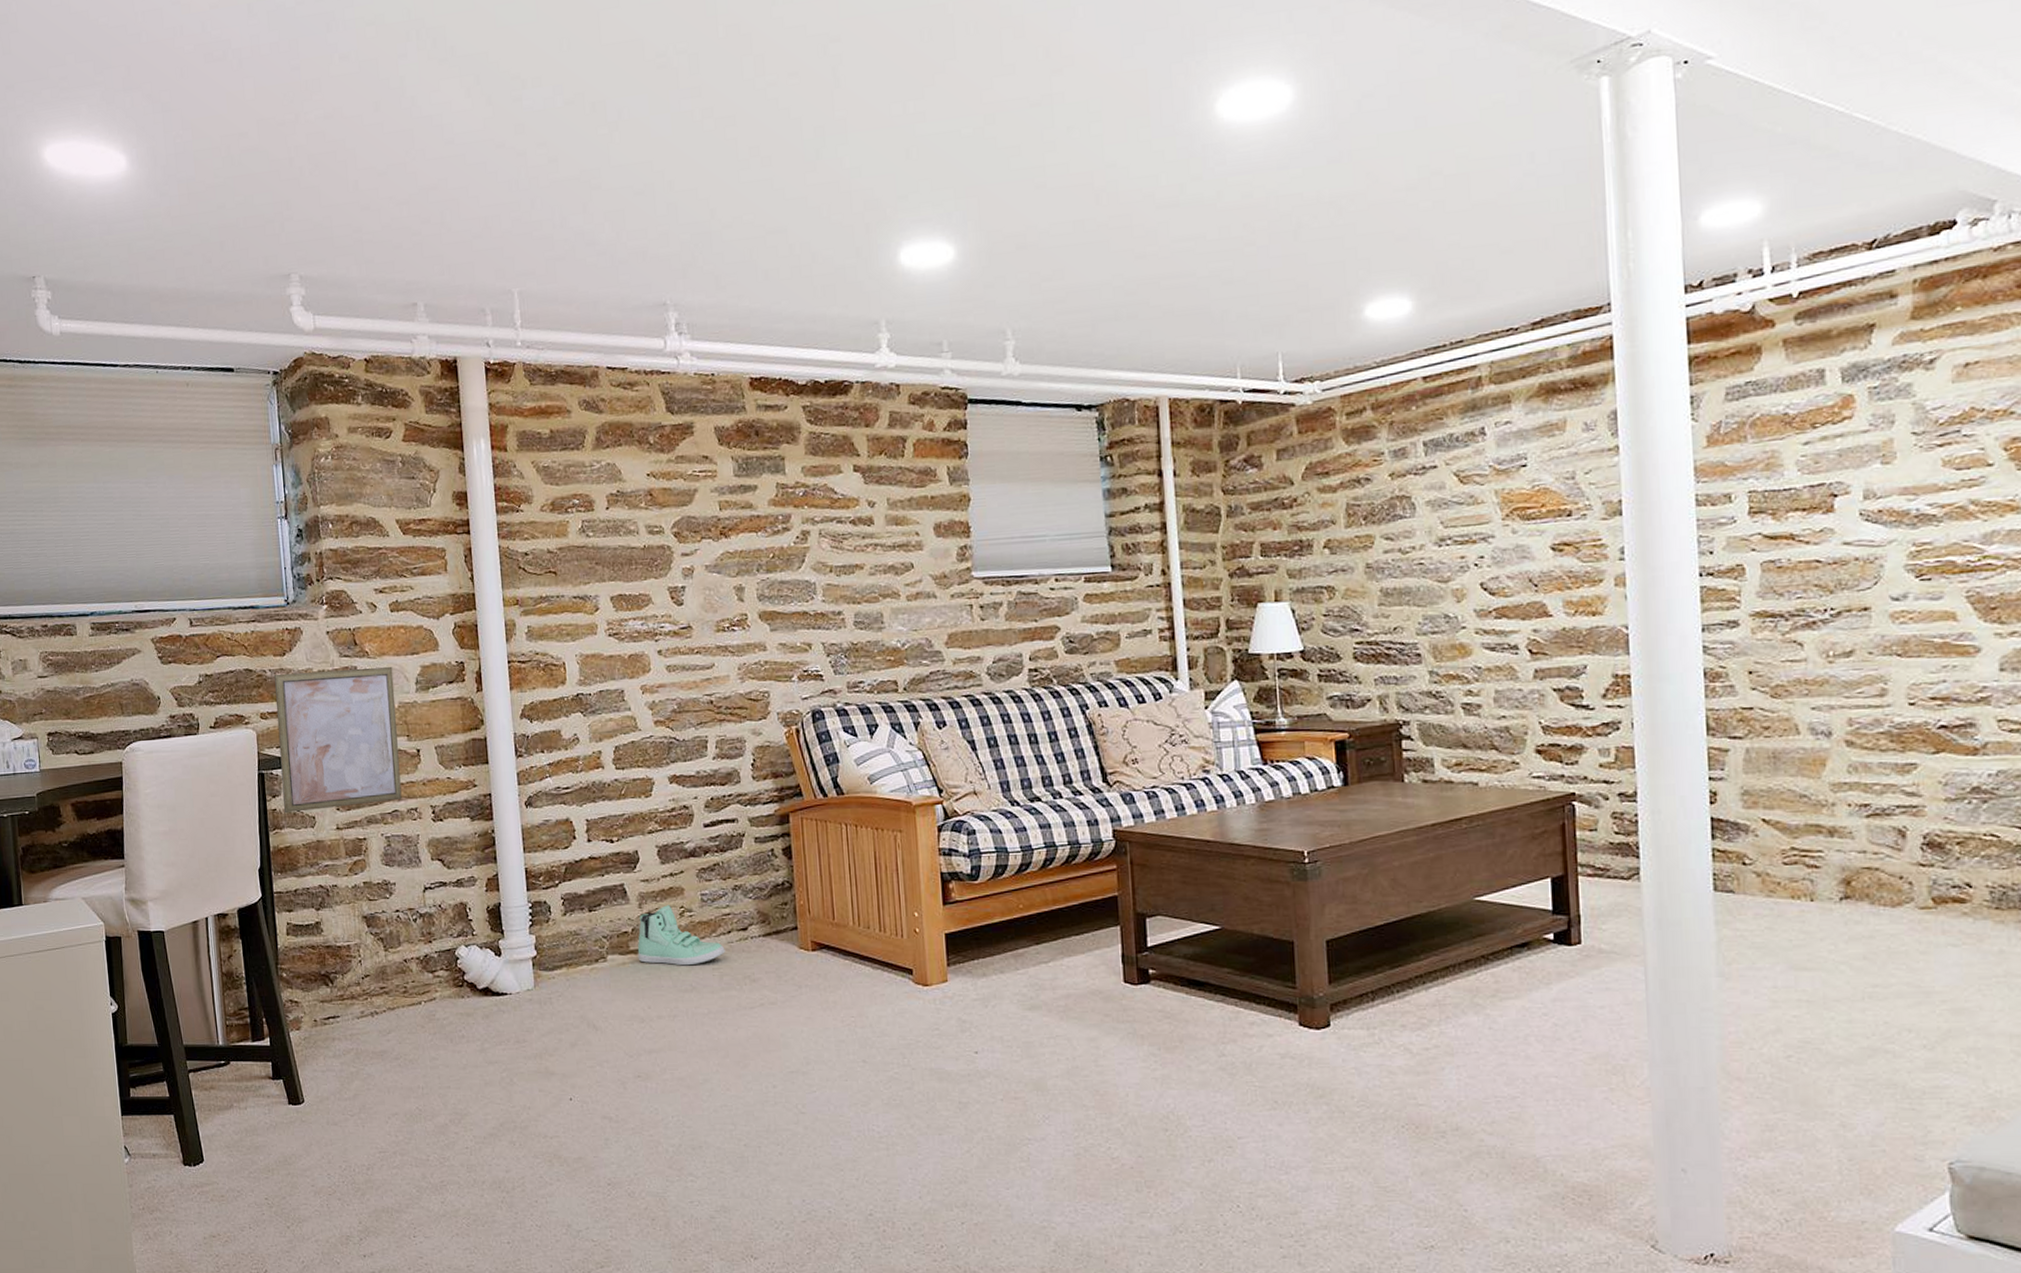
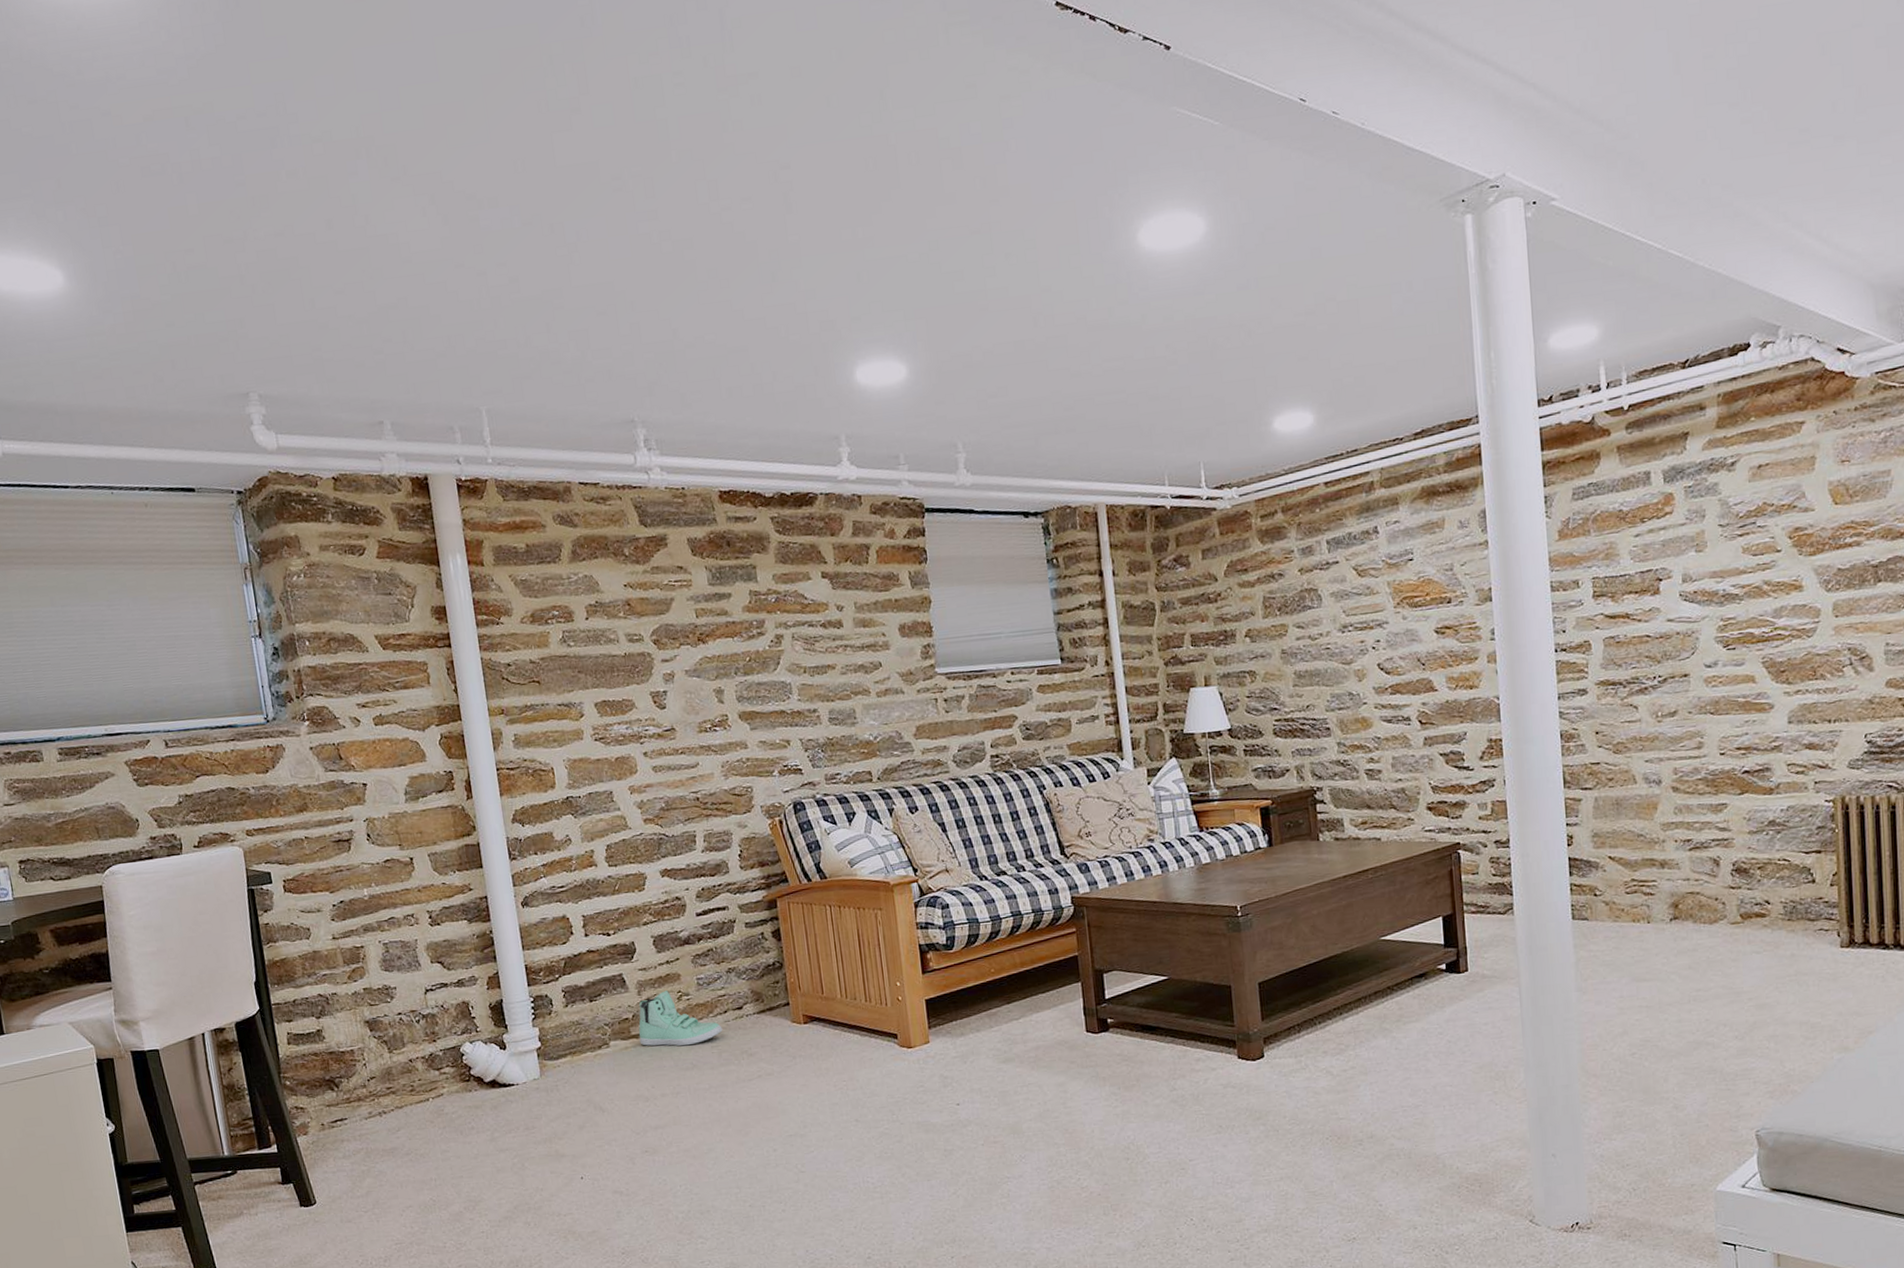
wall art: present [274,667,402,814] -> none [258,779,398,927]

